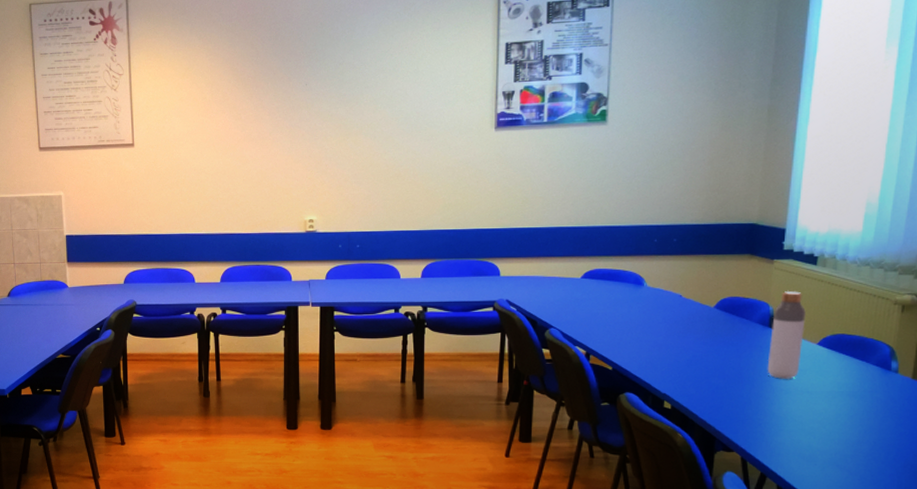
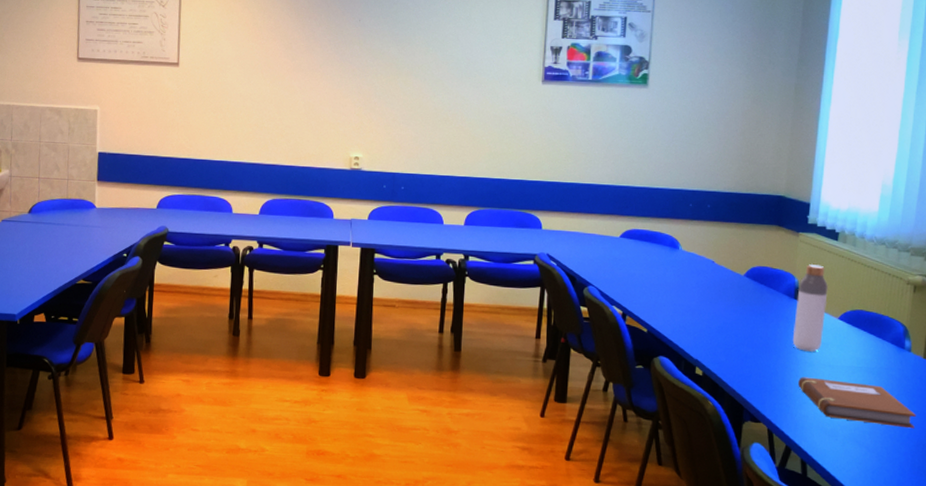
notebook: none [774,404,903,450] -> present [798,377,916,429]

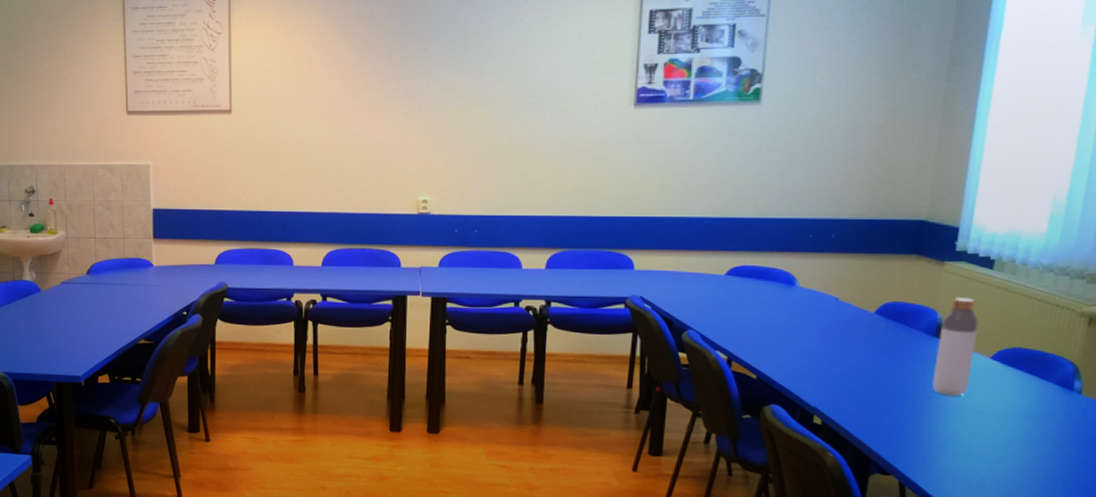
notebook: present [798,377,916,429] -> none [938,424,1085,481]

